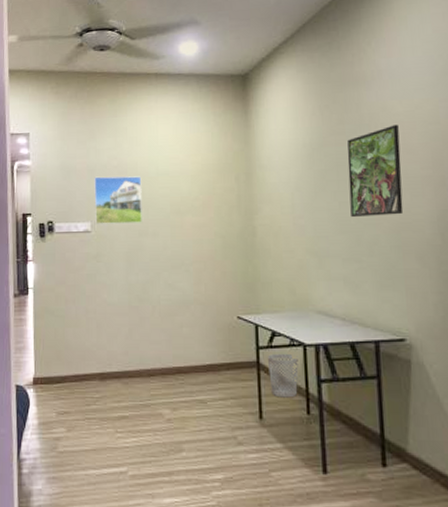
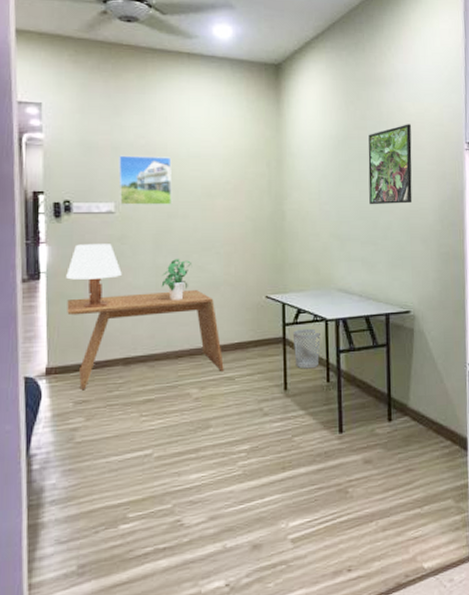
table lamp: none [50,262,98,324] -> present [66,244,122,309]
desk: none [51,308,196,402] -> present [67,290,224,391]
potted plant: none [133,275,163,318] -> present [161,258,193,301]

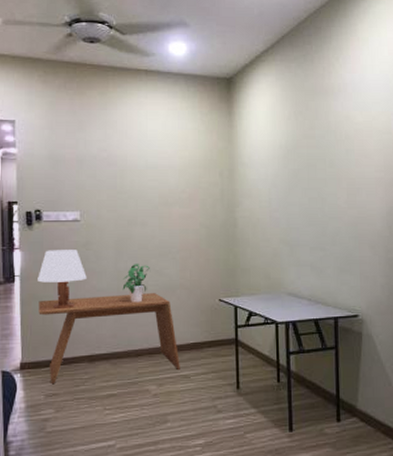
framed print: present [118,155,172,205] -> none [83,167,131,214]
wastebasket: present [292,328,321,369] -> none [244,330,271,369]
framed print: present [368,124,413,205] -> none [316,132,361,212]

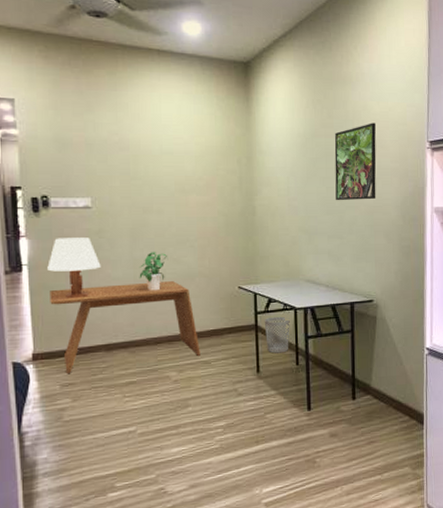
wastebasket: none [244,330,271,369] -> present [264,316,290,354]
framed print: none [316,132,361,212] -> present [334,123,376,201]

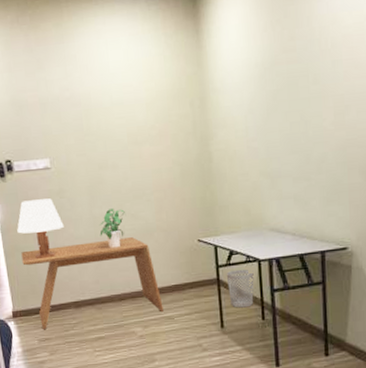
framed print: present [334,123,376,201] -> none [298,38,350,137]

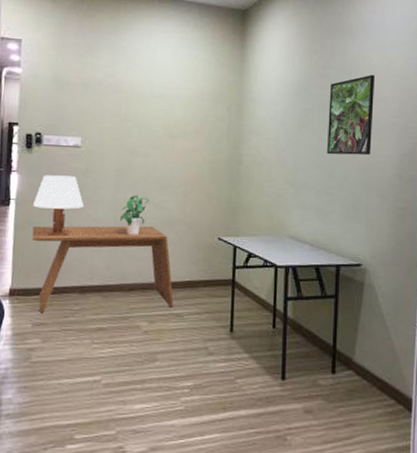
wastebasket: present [226,269,254,308] -> none [242,272,269,313]
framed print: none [298,38,350,137] -> present [327,74,375,156]

